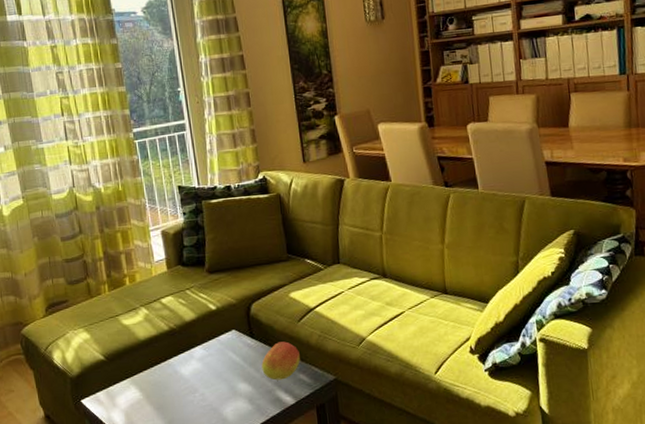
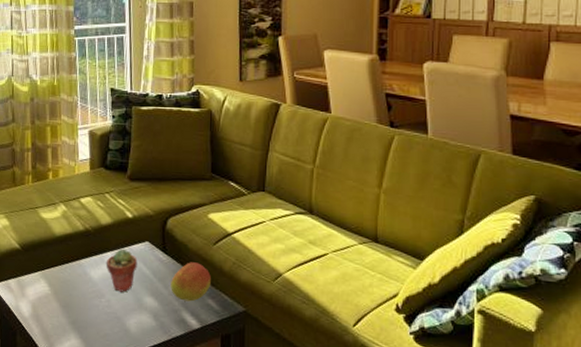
potted succulent: none [195,340,227,384] -> present [106,248,138,292]

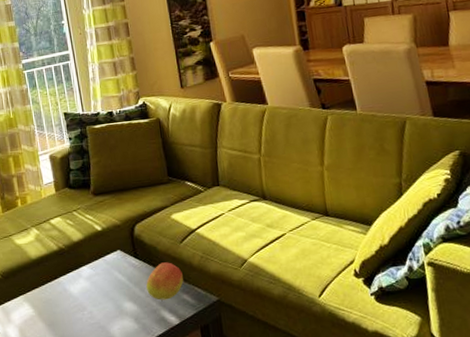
potted succulent: present [106,248,138,292] -> none [83,260,113,302]

